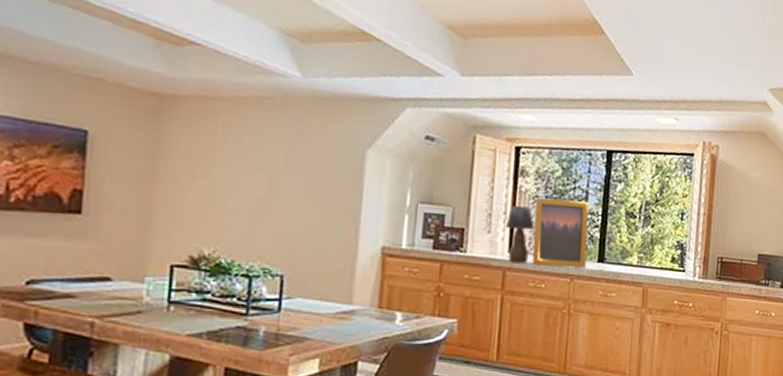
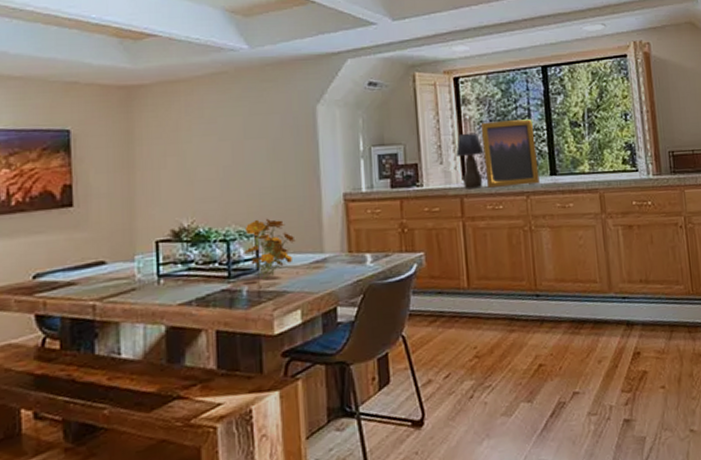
flower arrangement: none [266,259,324,322] -> present [244,218,296,279]

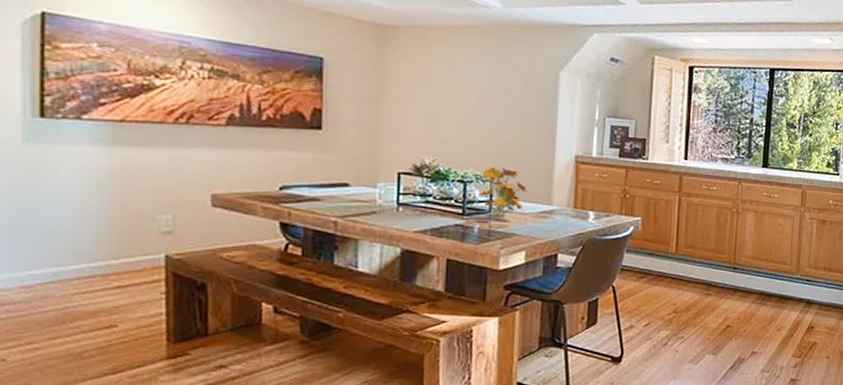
table lamp: present [456,131,484,190] -> none [681,117,707,169]
picture frame: present [480,119,540,188] -> none [705,111,754,173]

